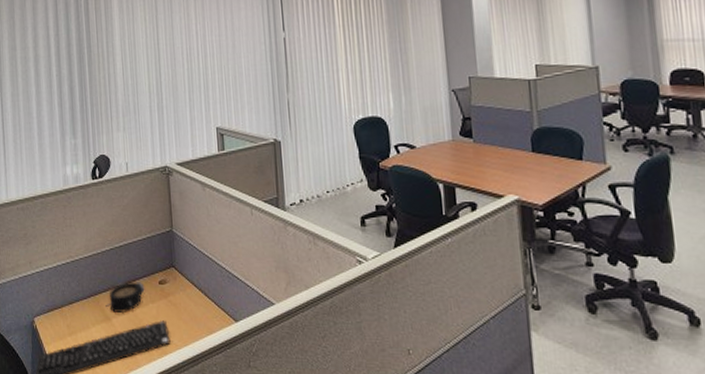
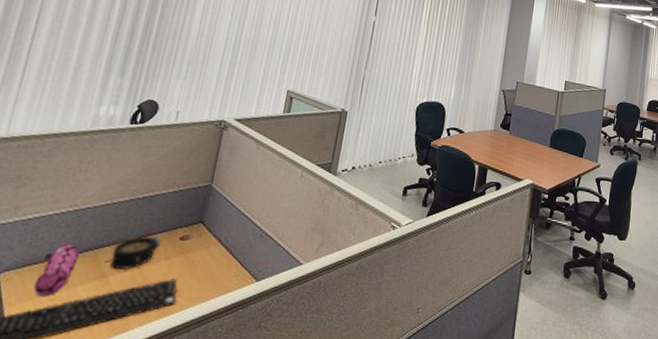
pencil case: none [60,290,86,338] -> present [34,242,81,297]

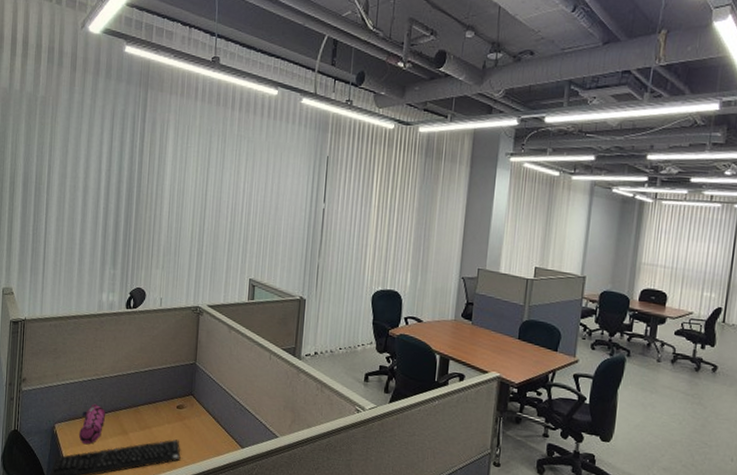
alarm clock: present [105,236,162,269] -> none [124,403,163,429]

